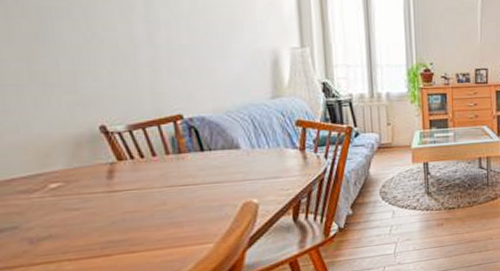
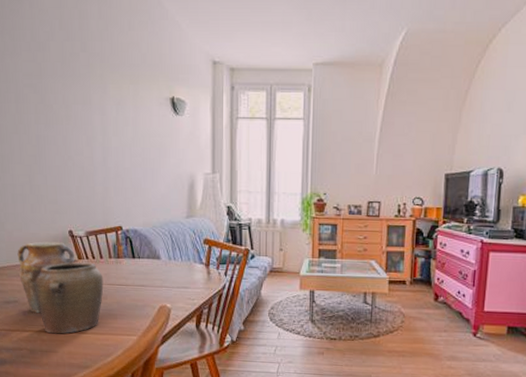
jar set: none [12,141,161,261] -> present [17,241,104,334]

